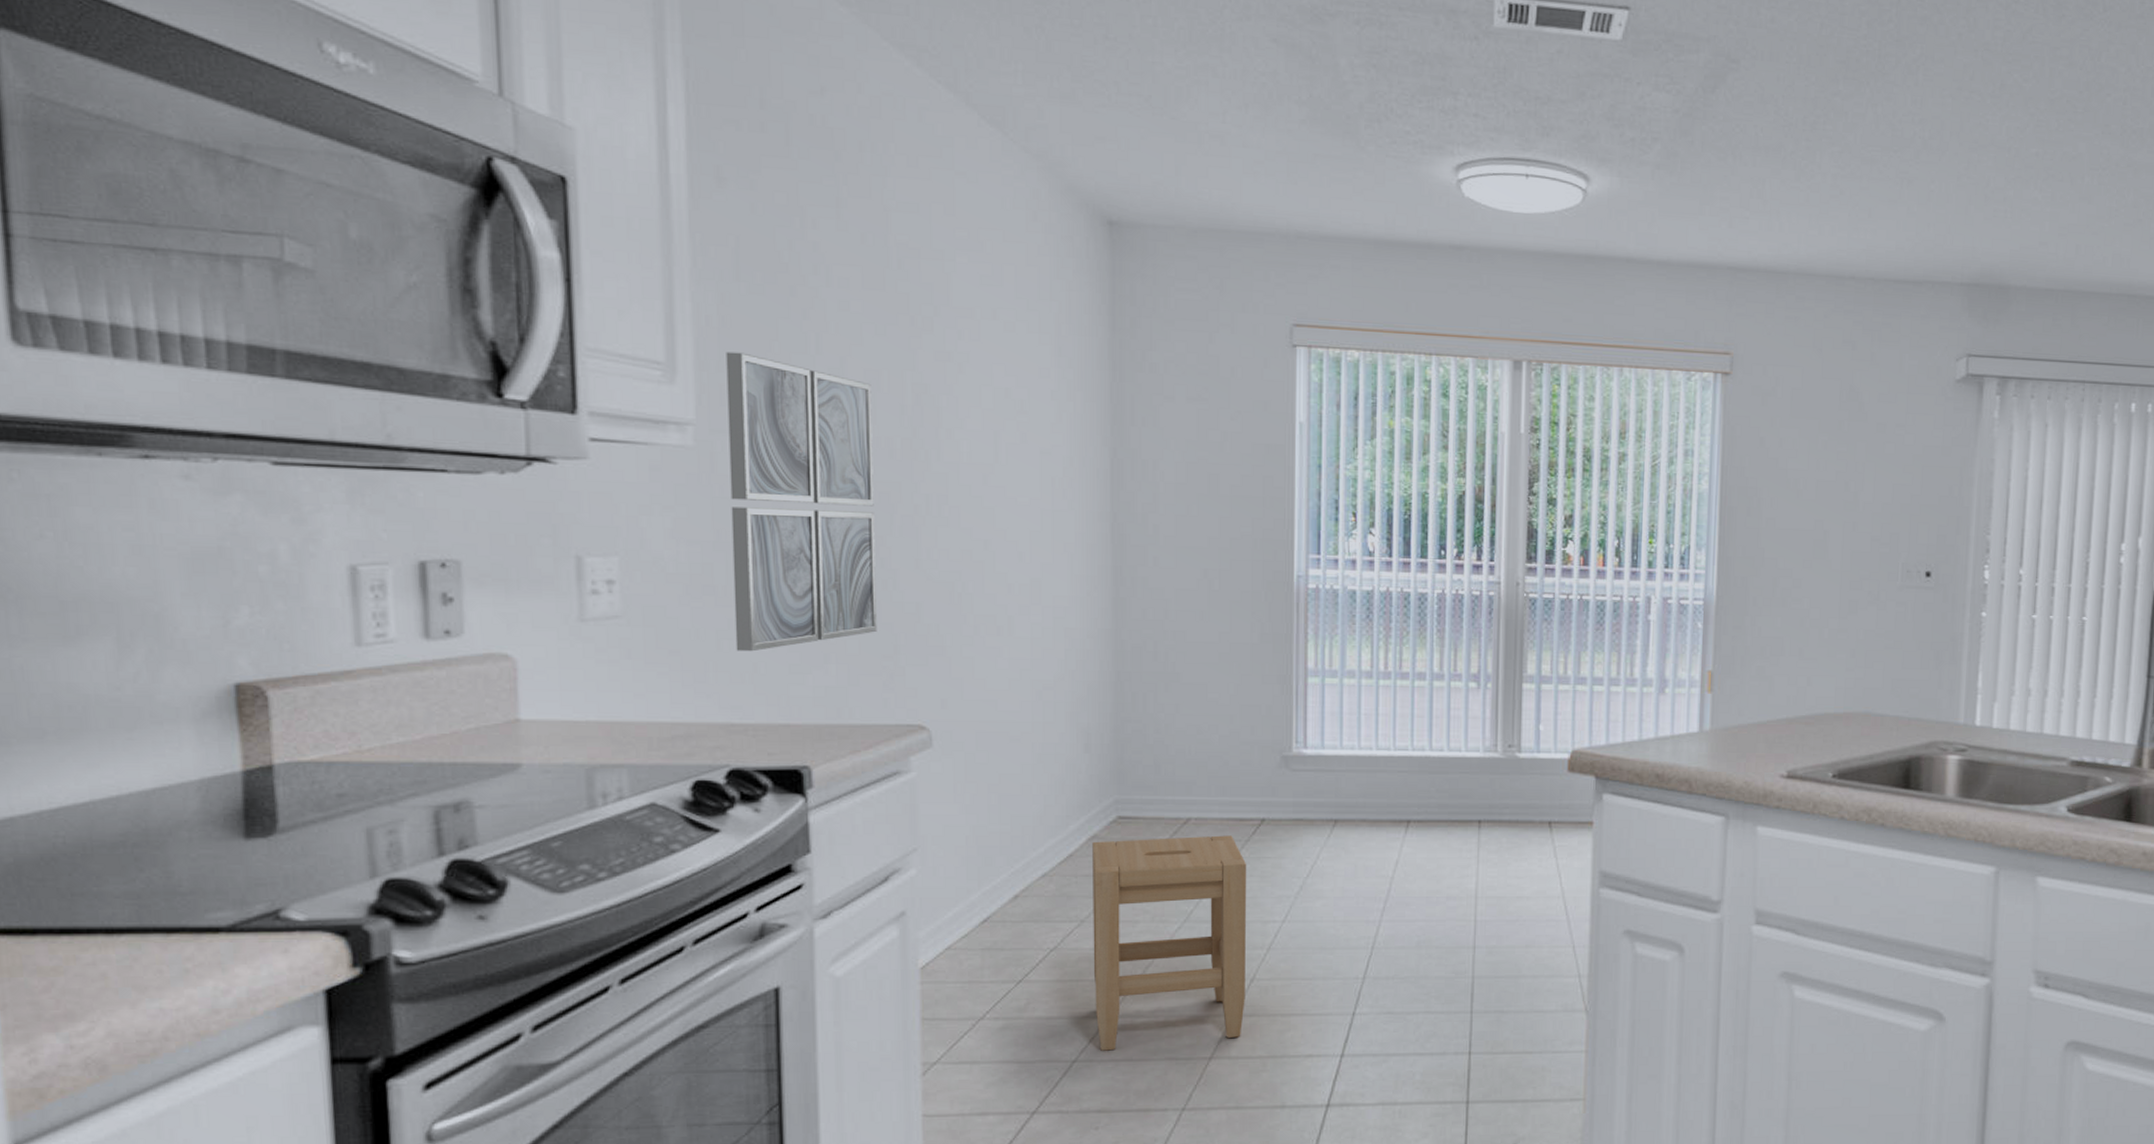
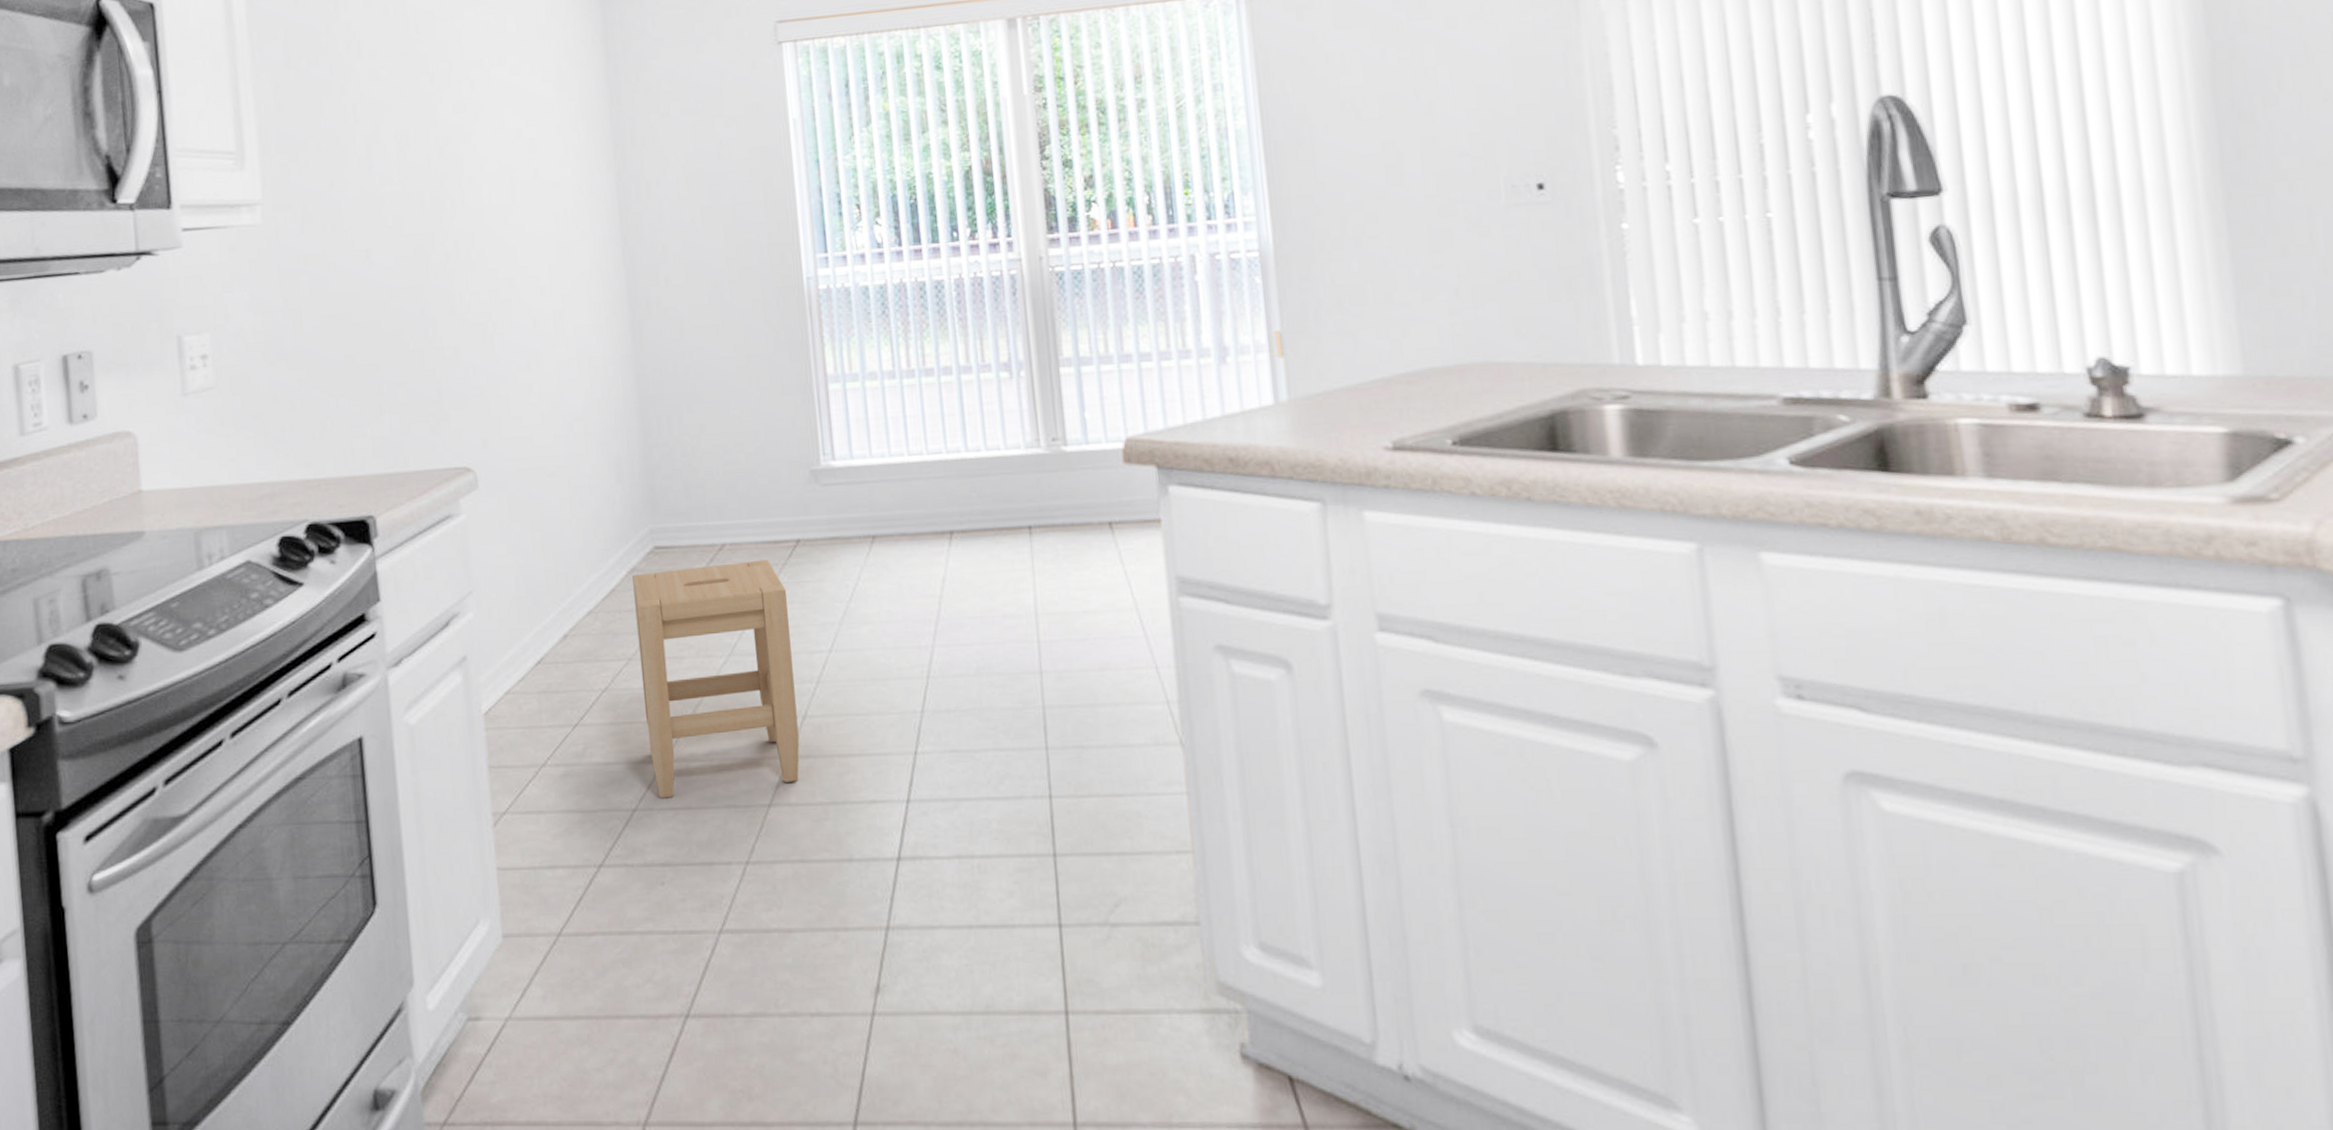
wall art: present [726,351,877,652] -> none [282,132,422,410]

